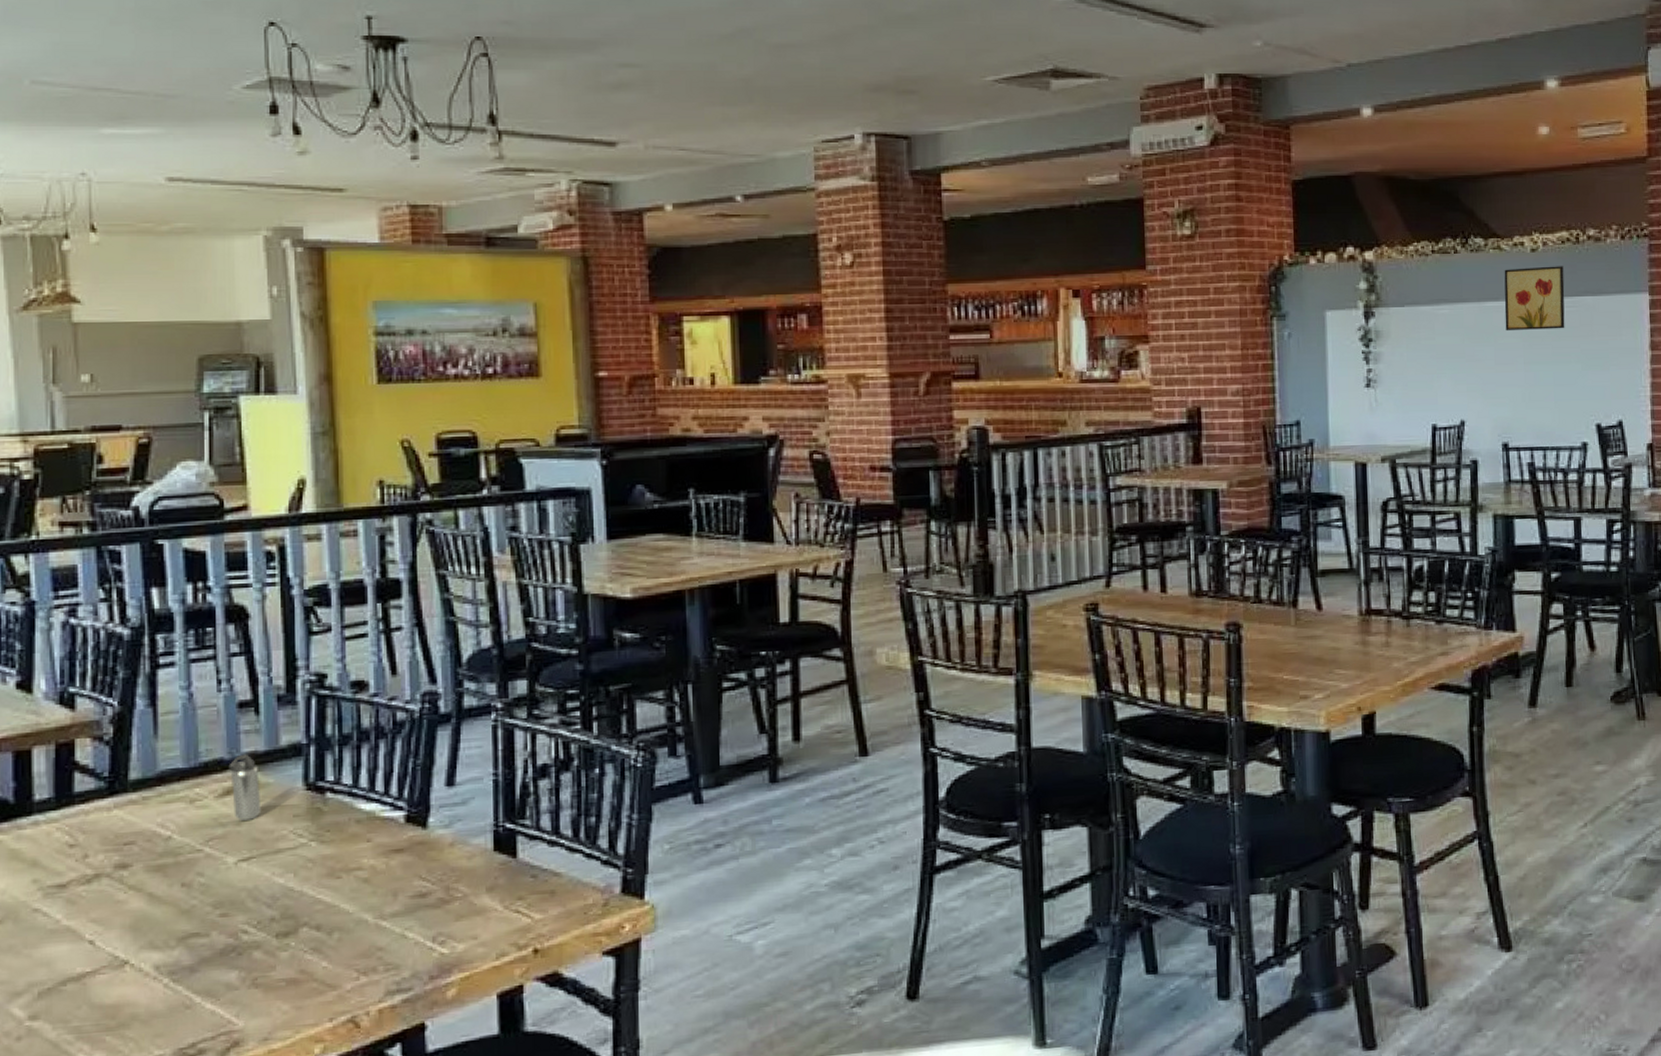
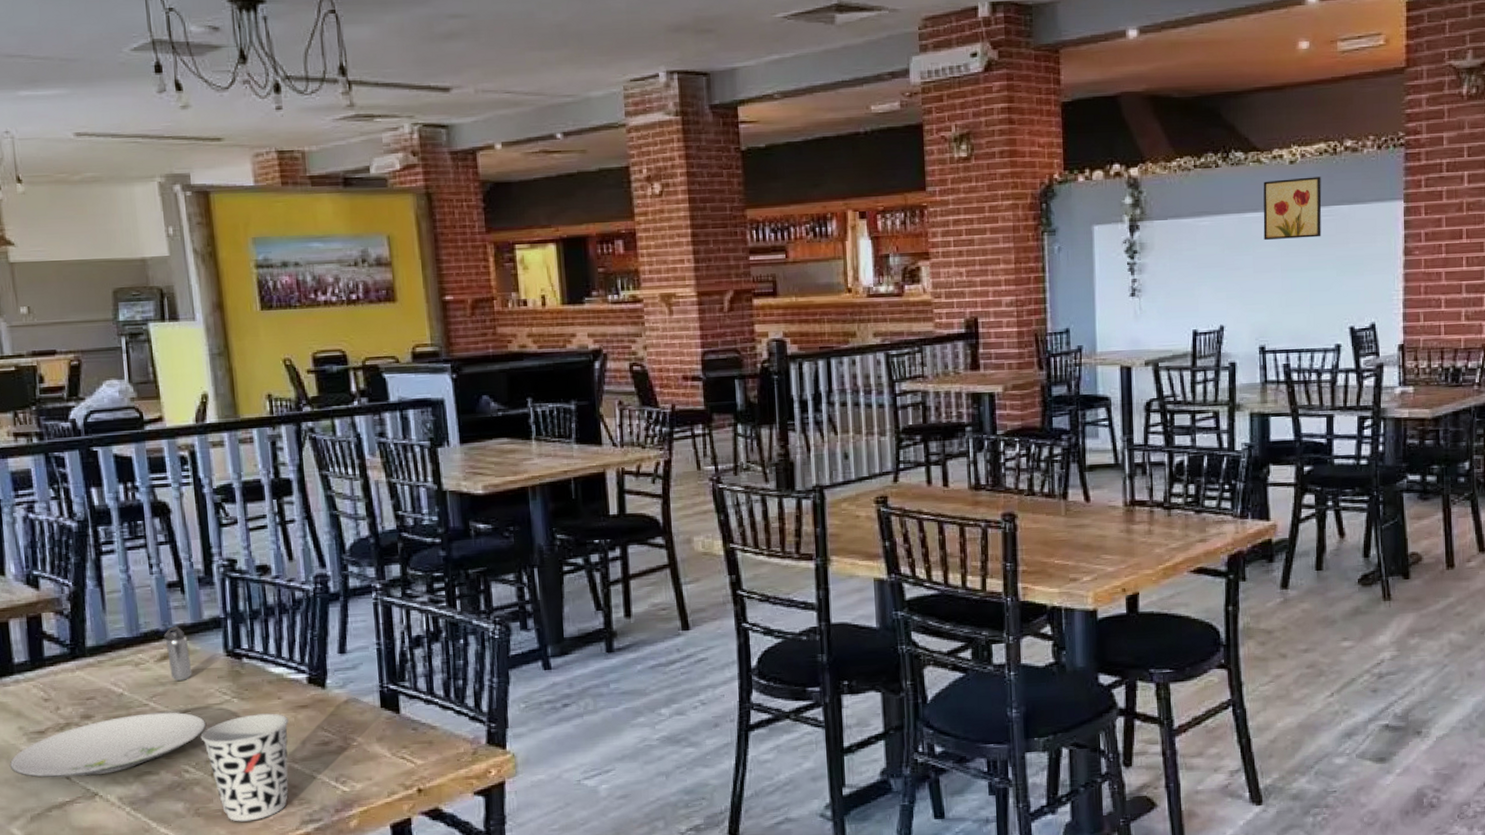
plate: none [16,859,275,943] -> present [9,712,207,778]
cup: none [266,859,378,994] -> present [200,713,289,822]

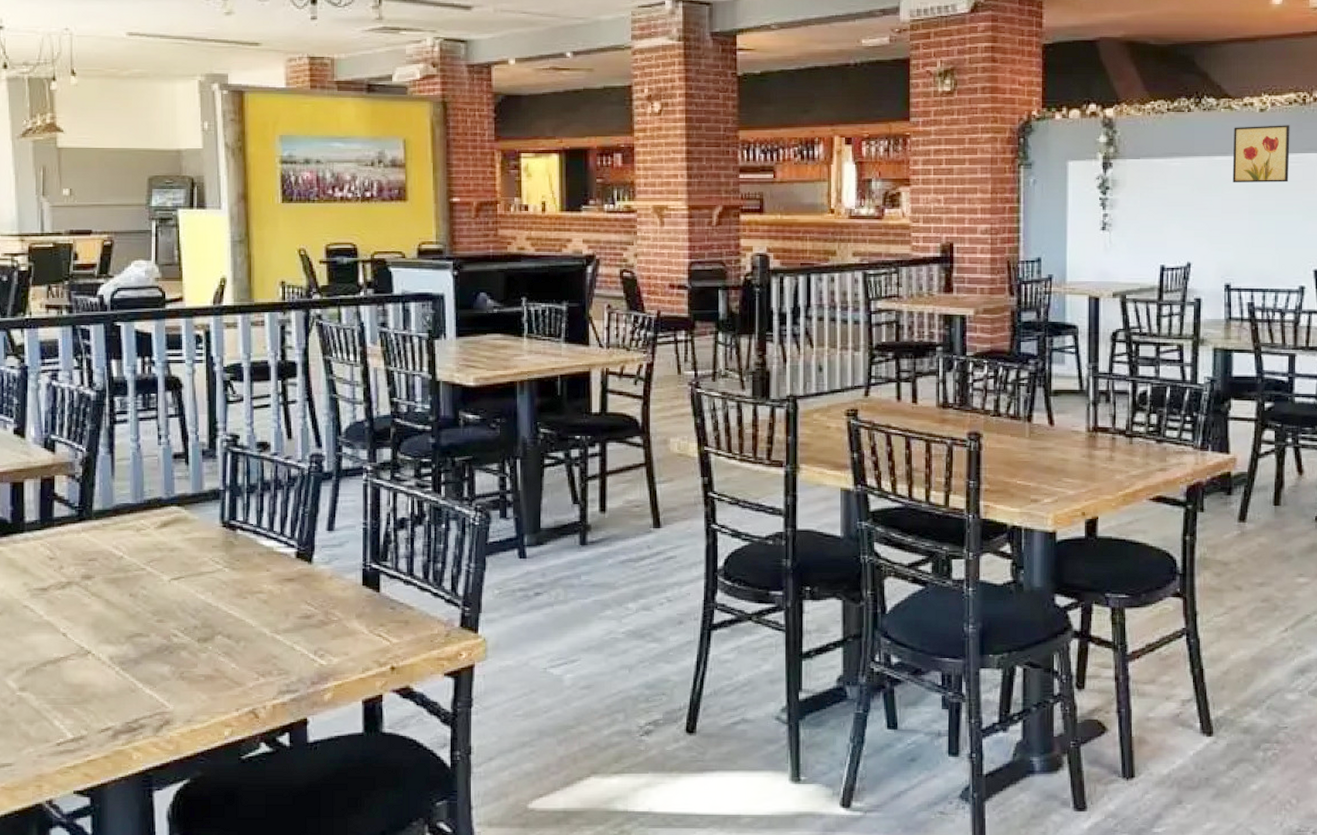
plate: present [9,712,207,778] -> none [11,577,198,635]
shaker: present [163,626,193,681] -> none [165,495,189,548]
cup: present [200,713,289,822] -> none [191,584,275,688]

